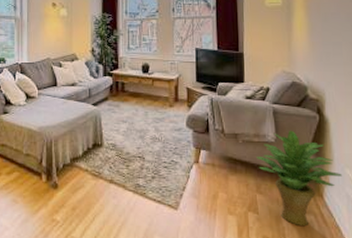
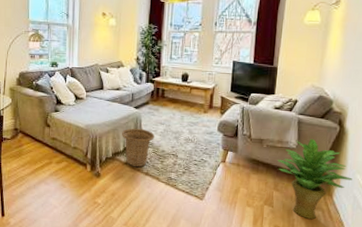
basket: none [80,128,117,174] -> present [122,128,154,168]

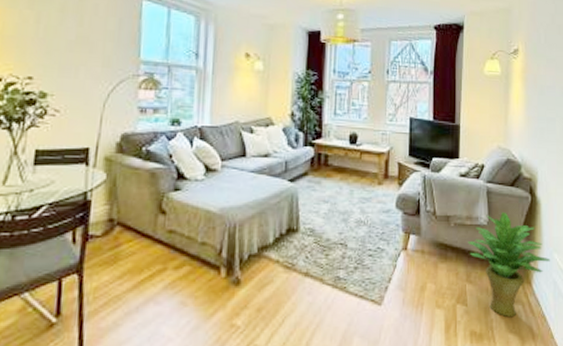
basket: present [122,128,154,168] -> none [272,209,316,266]

